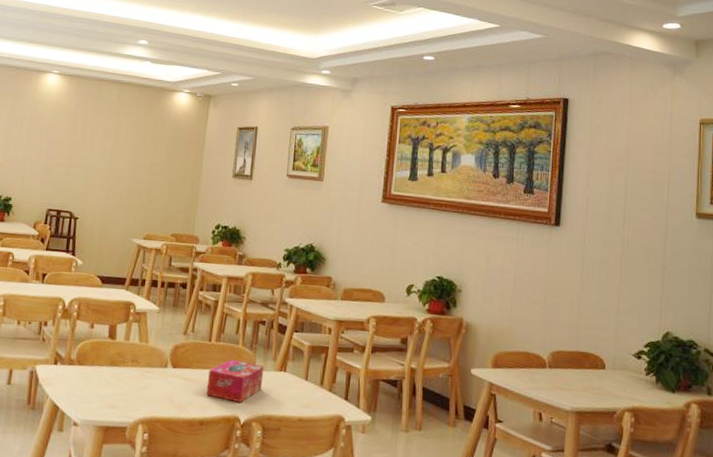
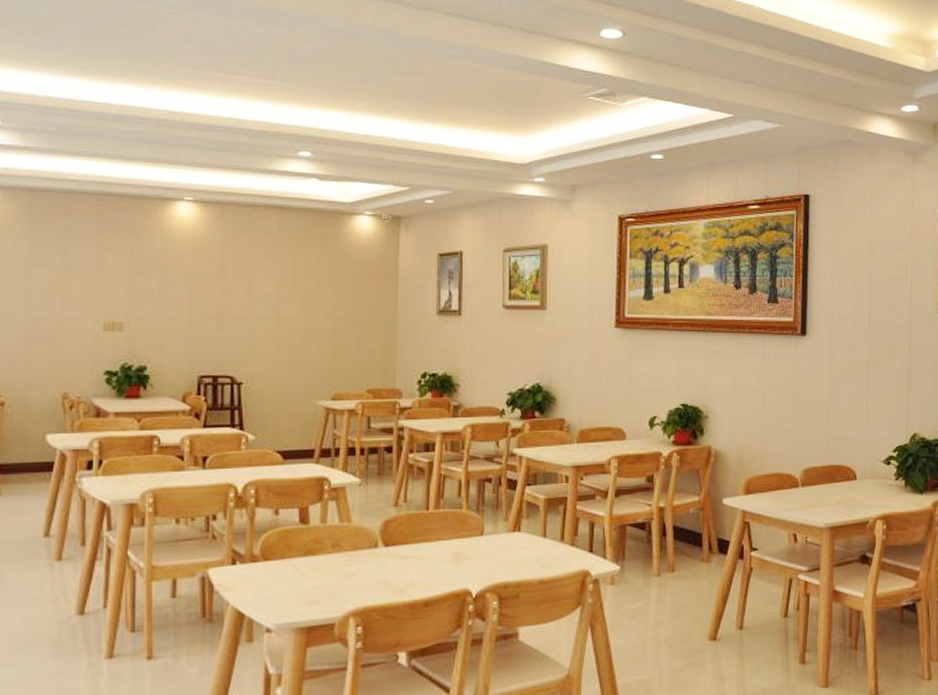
tissue box: present [206,359,264,402] -> none [428,526,495,574]

